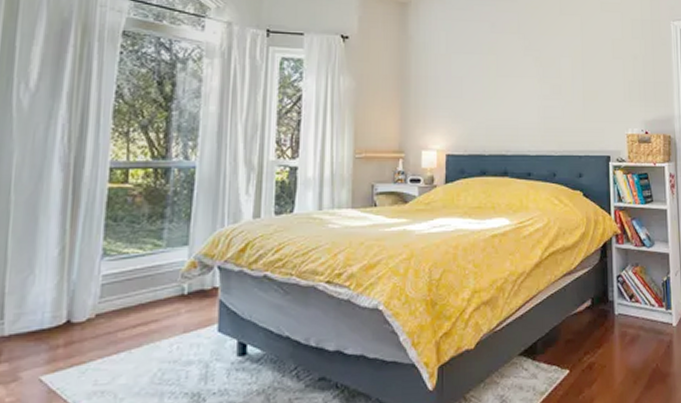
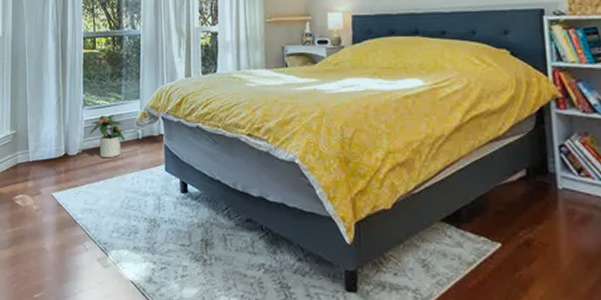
potted plant: none [110,266,165,323] -> present [90,115,125,158]

